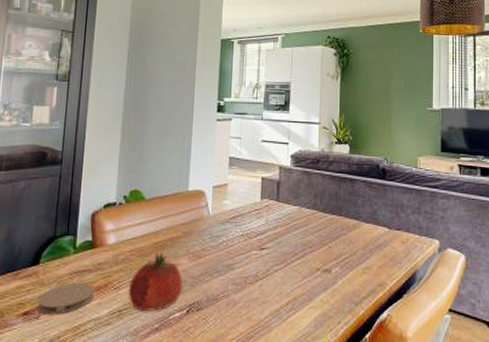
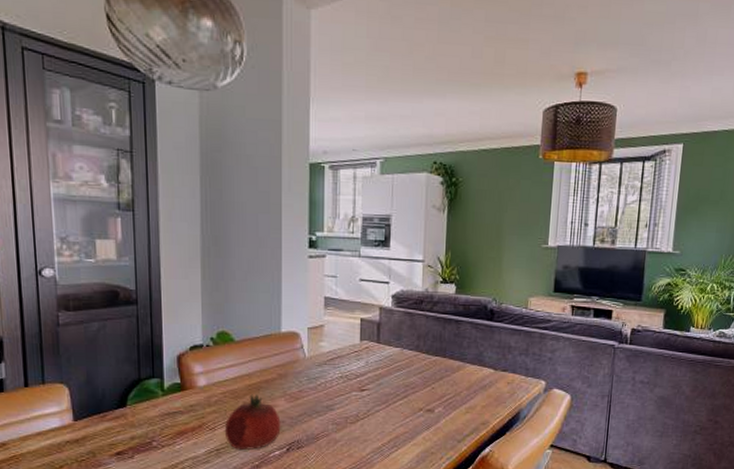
coaster: present [37,282,95,315] -> none [129,423,189,454]

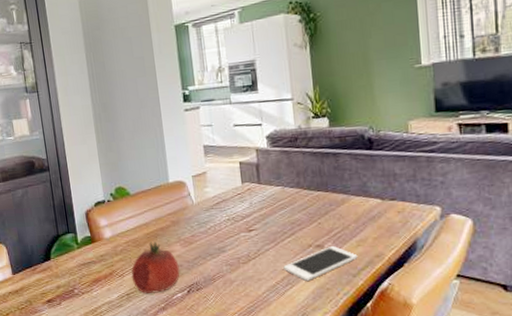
cell phone: none [391,412,465,445] -> present [283,246,358,282]

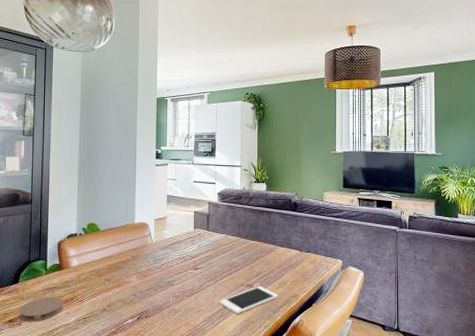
coaster: none [56,272,103,301] -> present [19,296,64,322]
fruit: present [131,241,180,293] -> none [90,272,133,318]

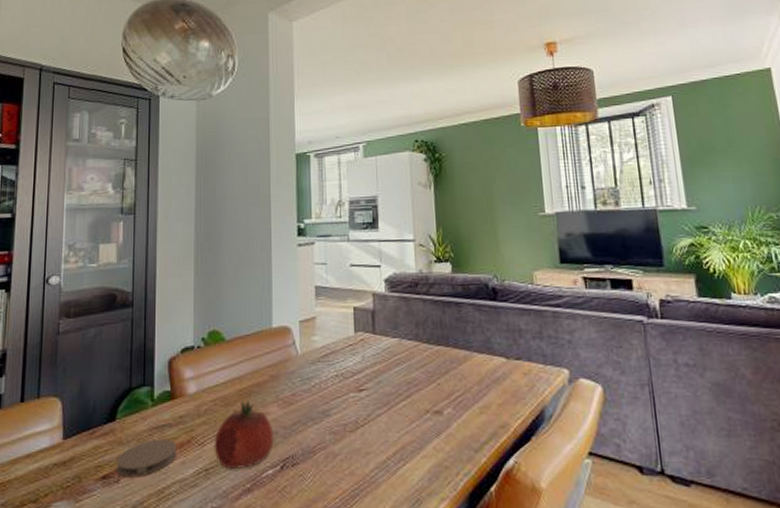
fruit: none [90,272,133,318] -> present [214,400,274,469]
cell phone: present [219,286,278,315] -> none [396,413,481,458]

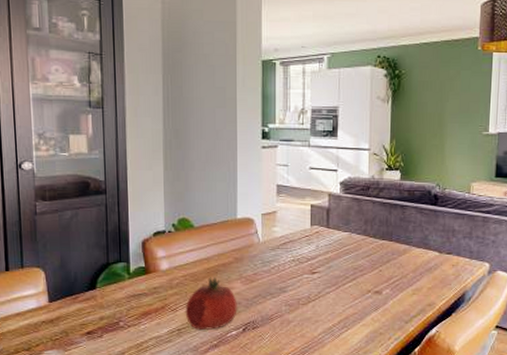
coaster: present [116,439,177,478] -> none [99,305,153,334]

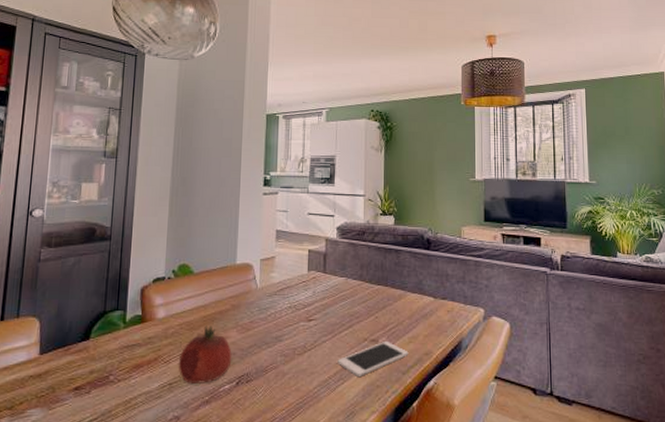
cell phone: none [341,293,412,326] -> present [337,342,409,378]

